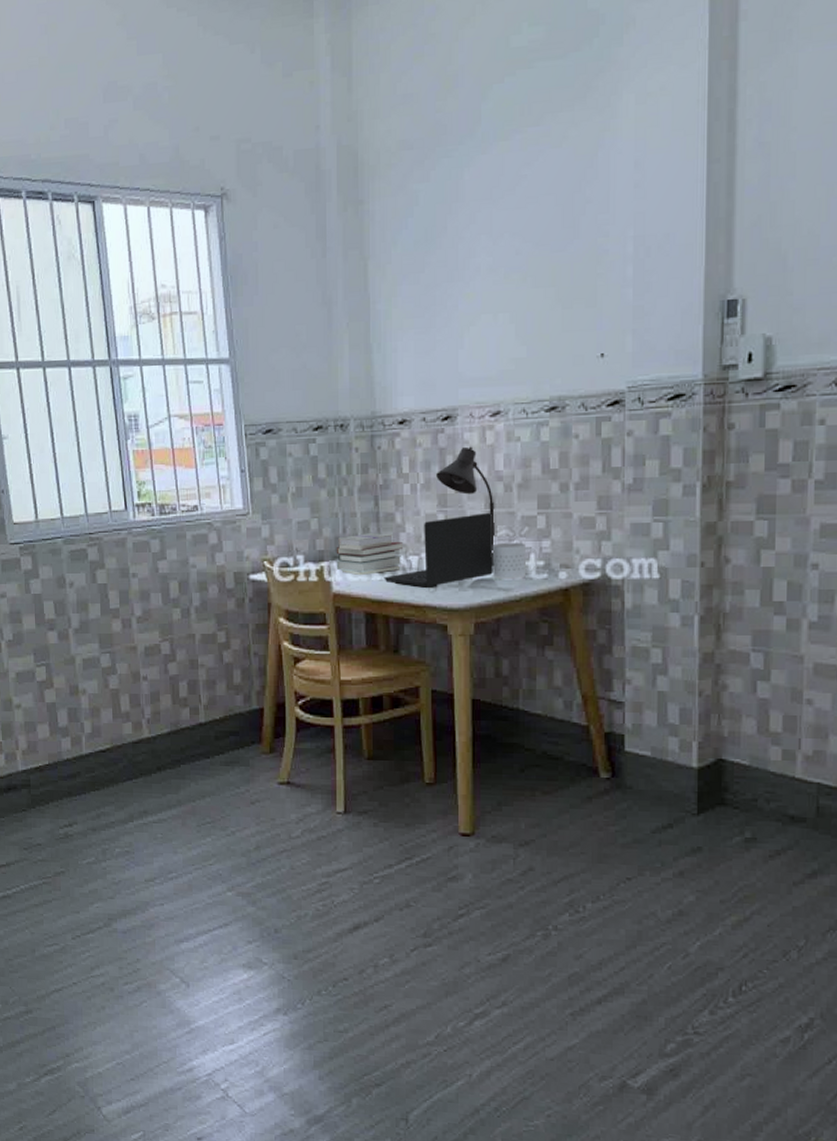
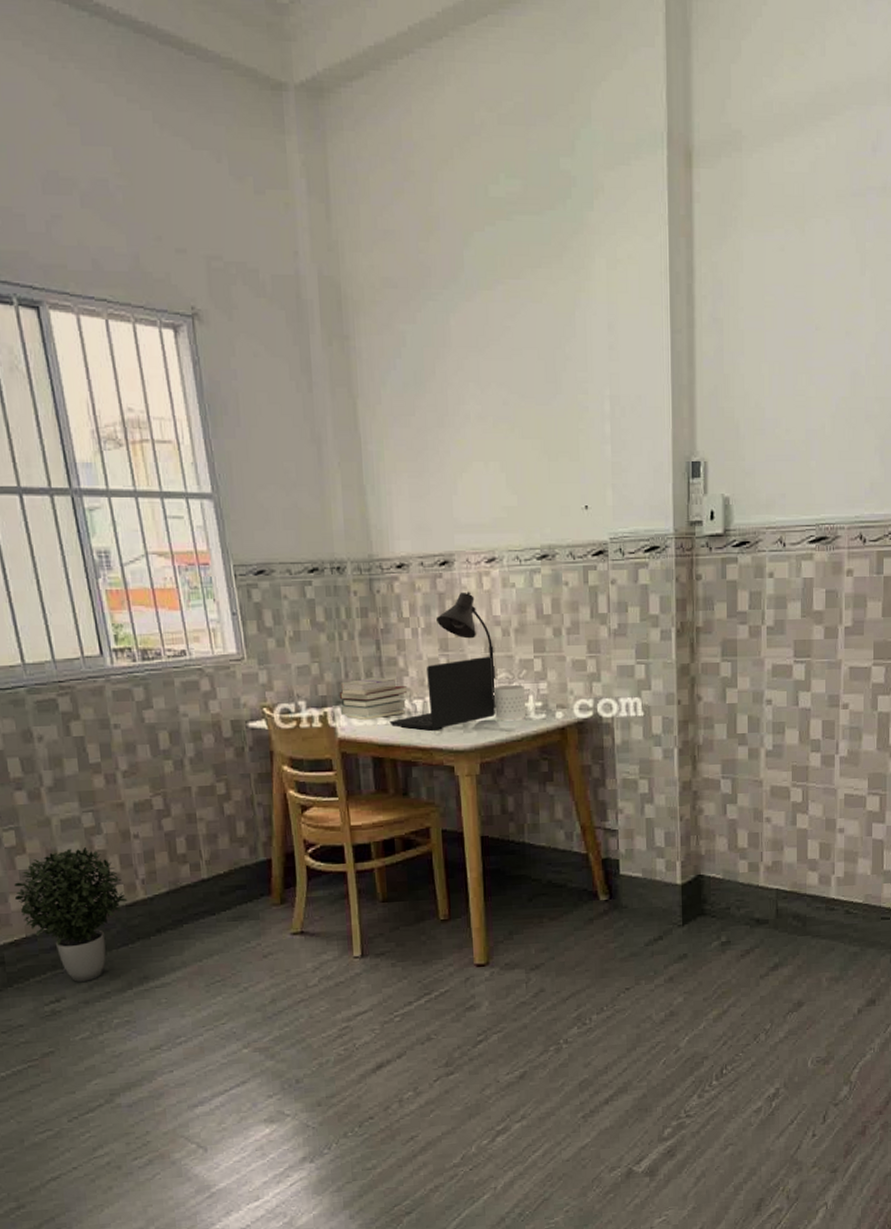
potted plant: none [41,686,134,810] -> present [14,848,128,982]

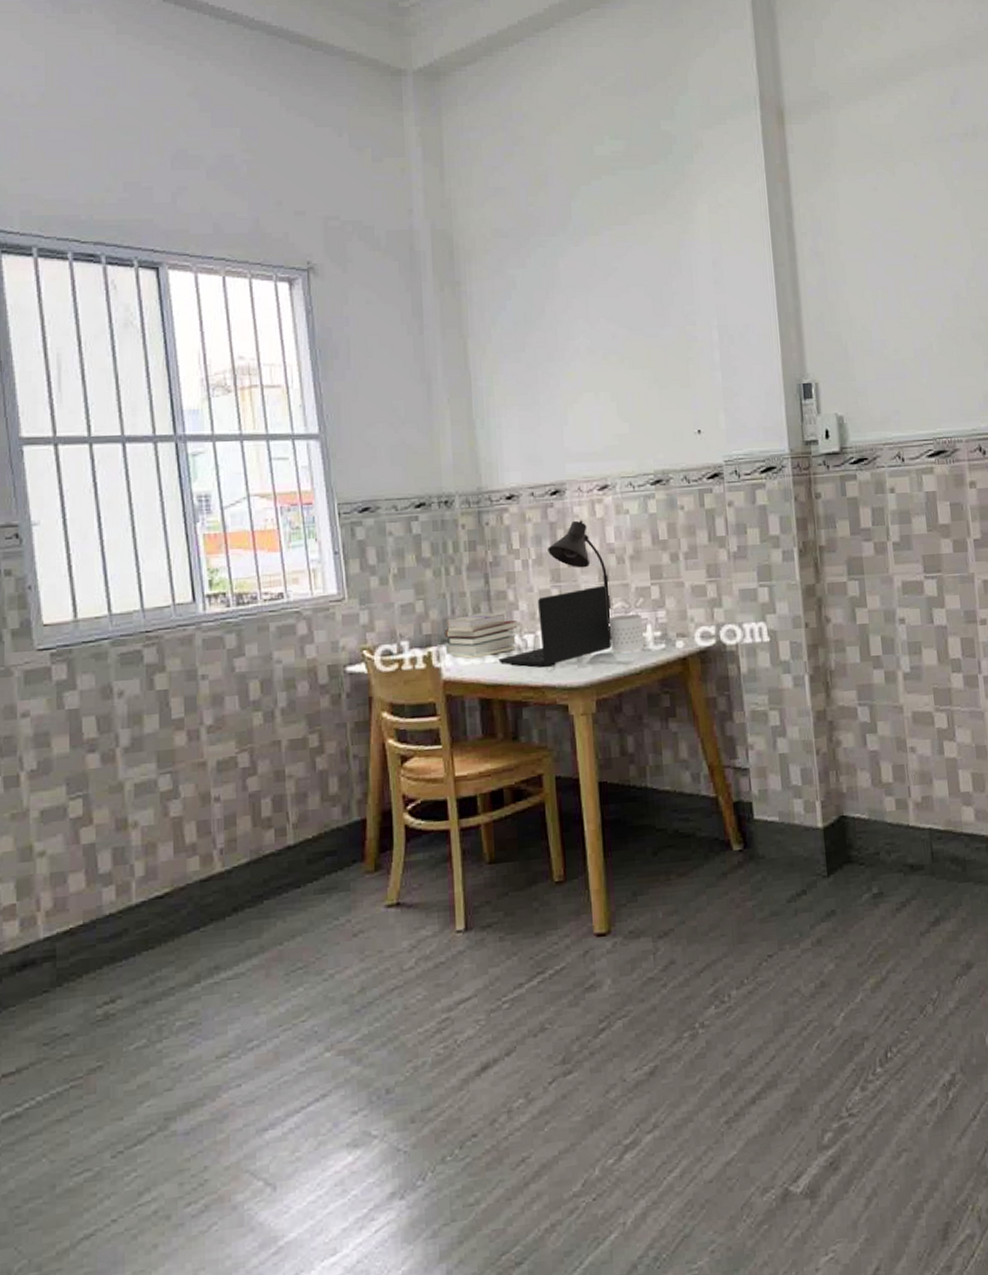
potted plant: present [14,848,128,982] -> none [74,815,203,977]

